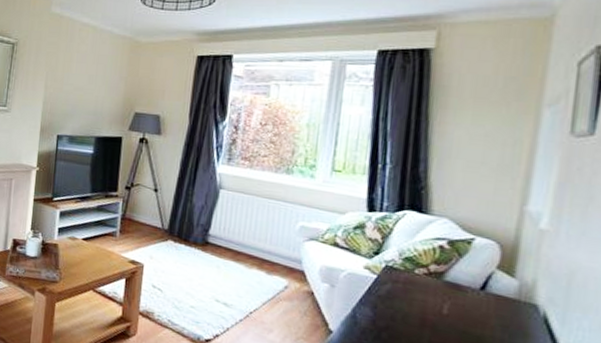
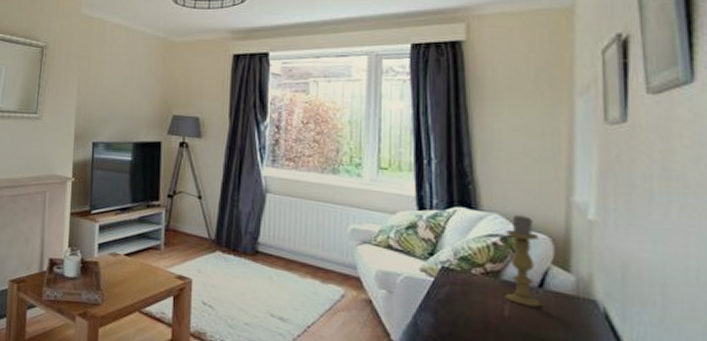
candle holder: none [445,220,488,308] -> present [505,214,541,307]

